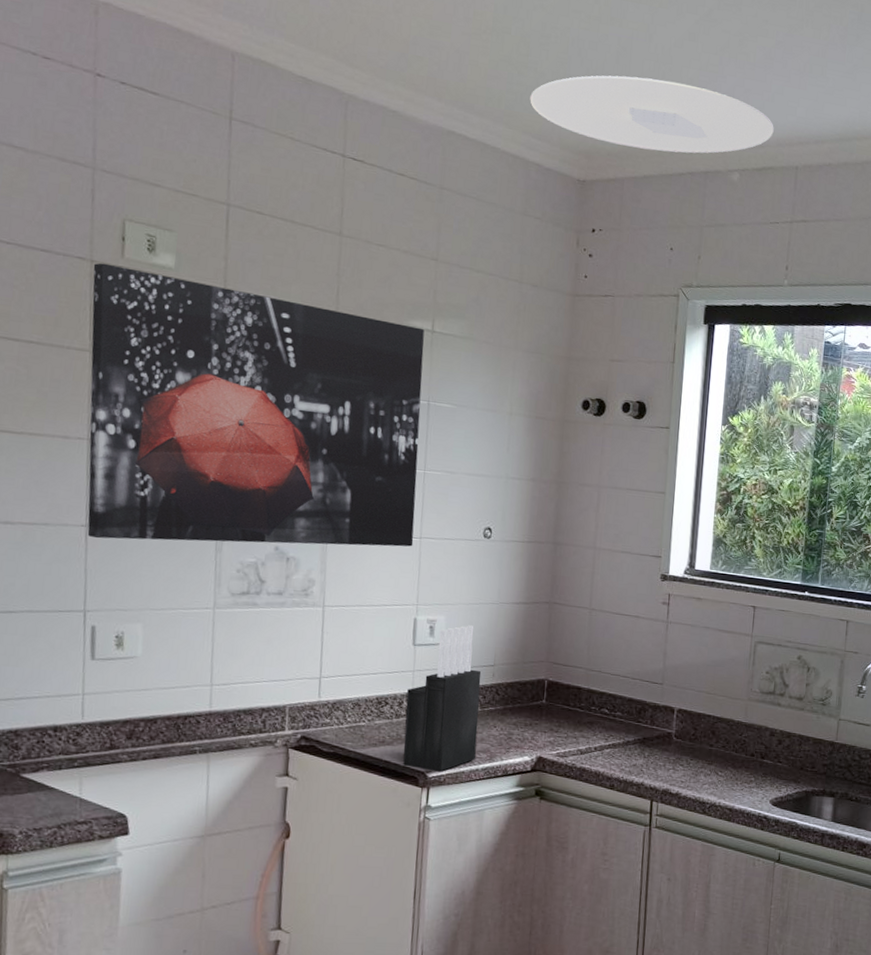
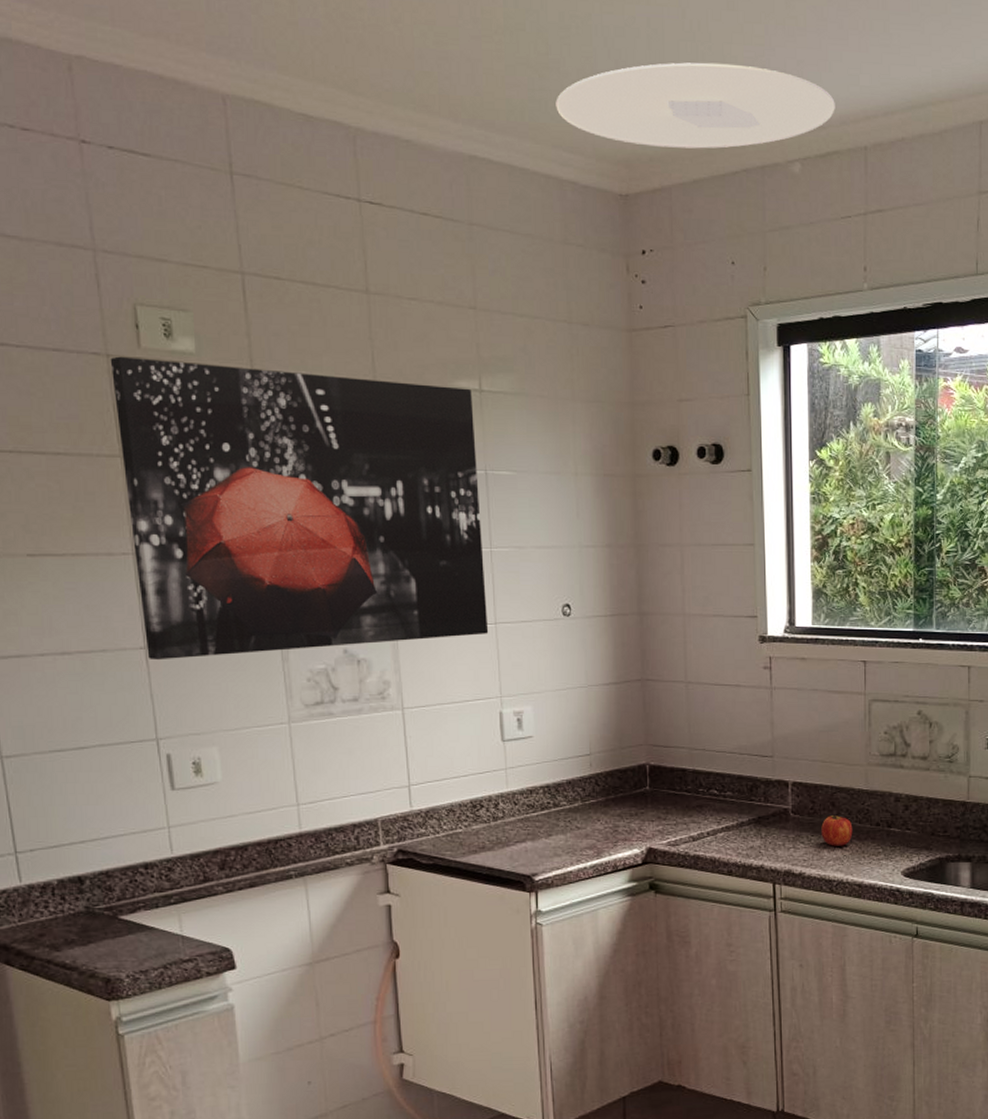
knife block: present [403,625,482,772] -> none [502,713,582,874]
fruit: none [700,741,729,772] -> present [821,813,853,846]

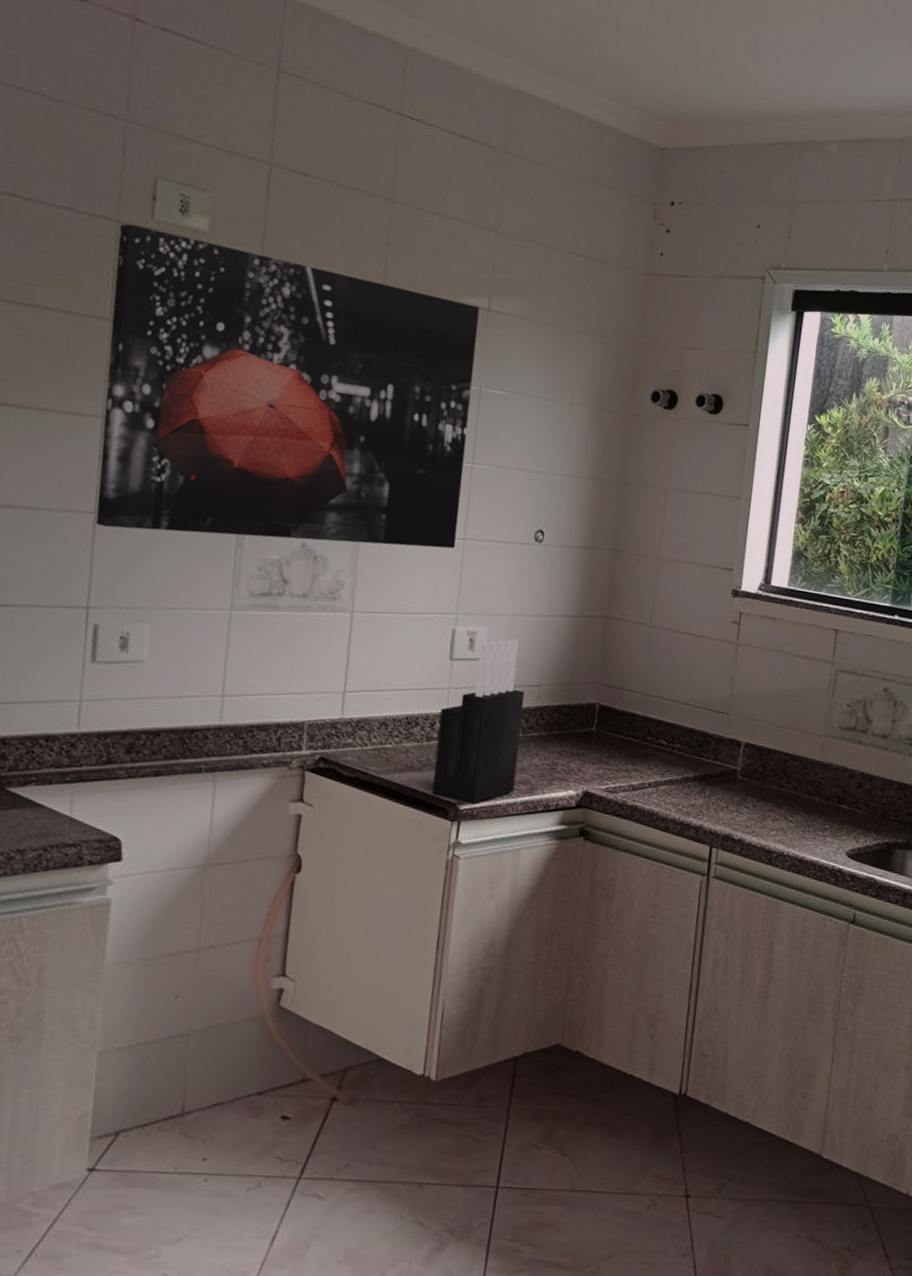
knife block: none [502,713,582,874] -> present [432,639,525,804]
ceiling light: present [556,62,835,149] -> none [608,33,879,122]
fruit: present [821,813,853,846] -> none [768,781,802,817]

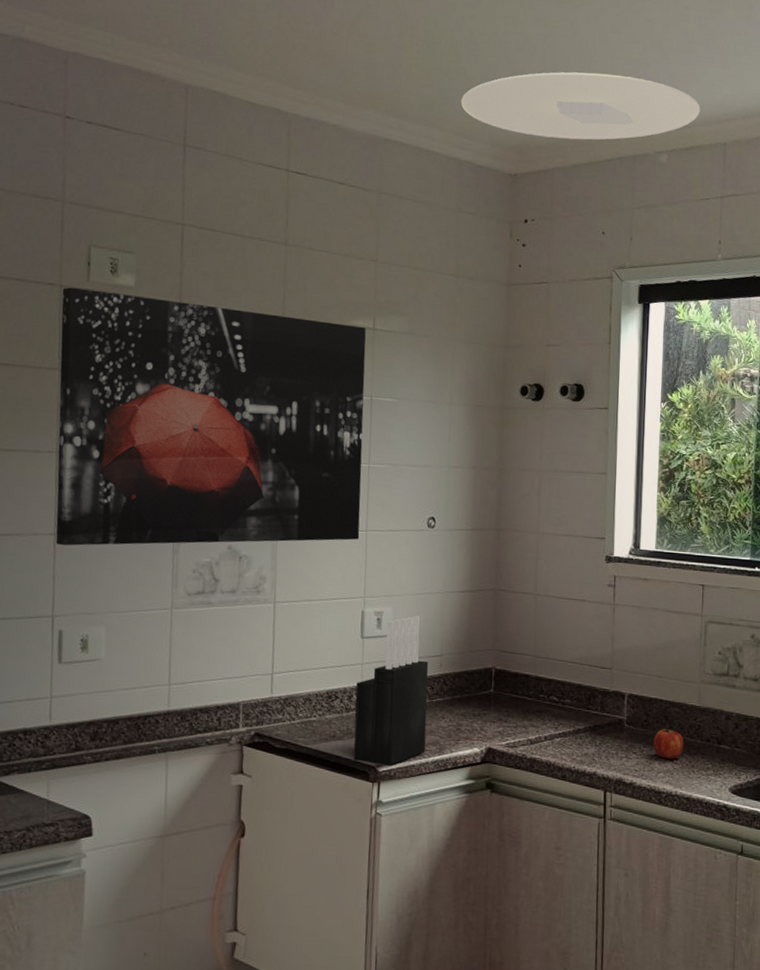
ceiling light: none [608,33,879,122] -> present [461,72,700,140]
fruit: none [768,781,802,817] -> present [653,726,684,759]

